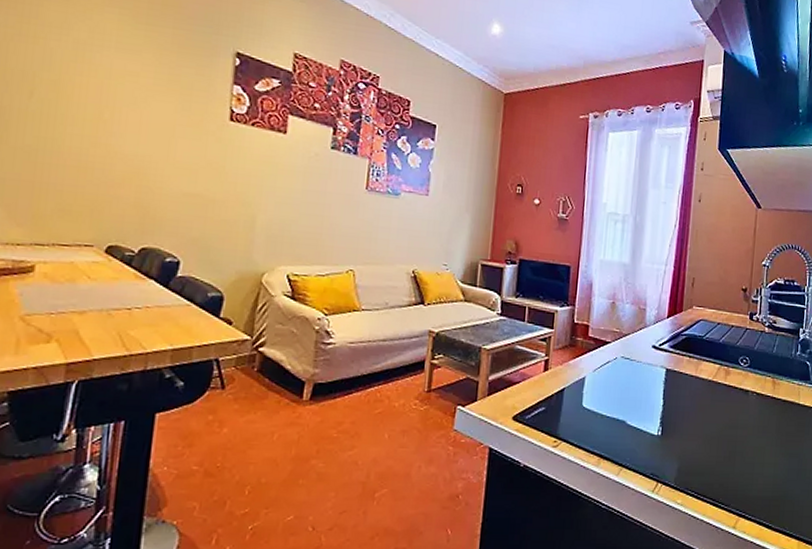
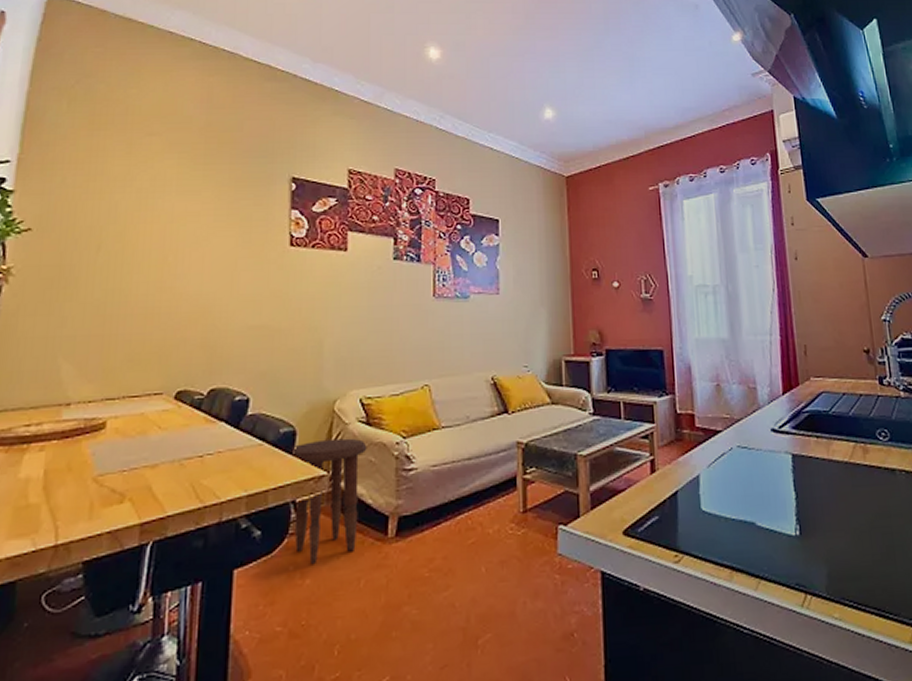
side table: none [215,307,291,417] -> present [293,438,367,565]

